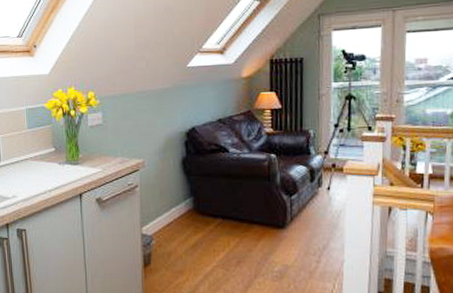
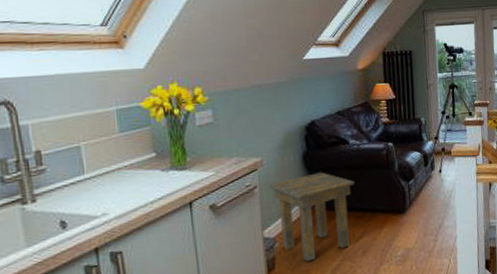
side table: none [148,178,232,263] -> present [268,172,355,262]

